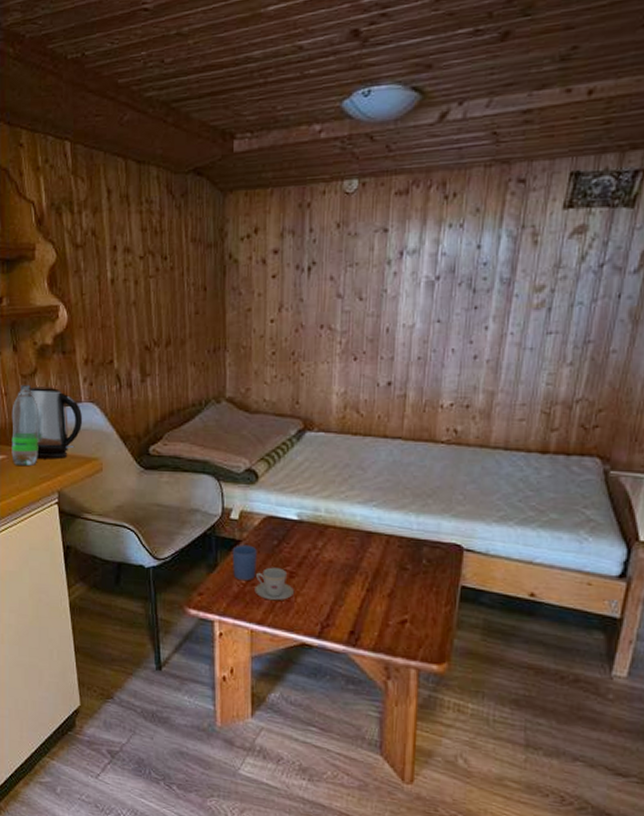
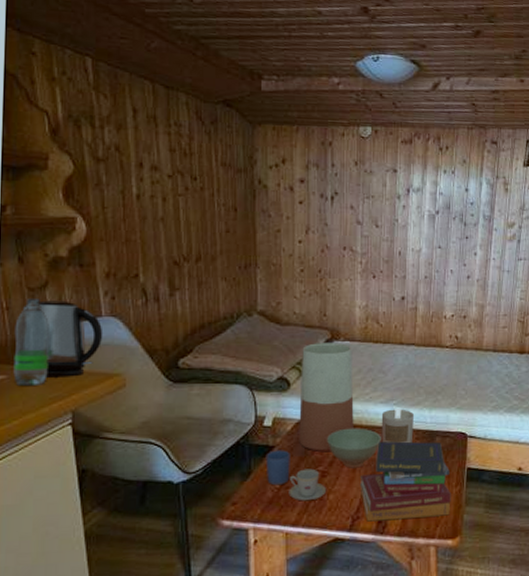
vase: none [266,433,327,552] -> present [299,343,354,453]
bowl: none [296,528,357,572] -> present [327,428,381,468]
books: none [330,546,439,638] -> present [359,441,451,522]
candle: none [357,509,398,552] -> present [381,407,415,444]

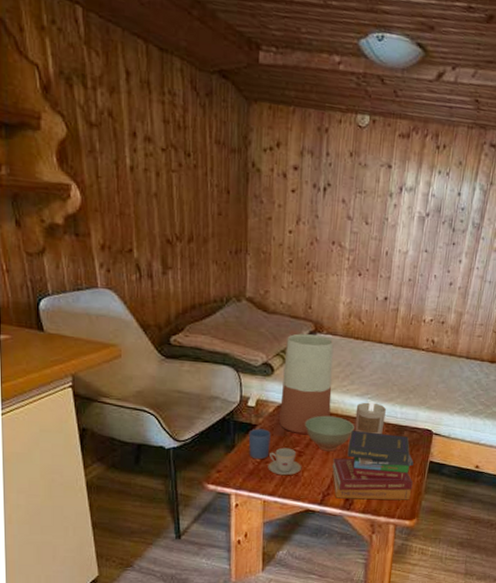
bottle: present [13,299,49,386] -> none [15,263,49,348]
kettle: present [23,300,103,379] -> none [23,266,100,344]

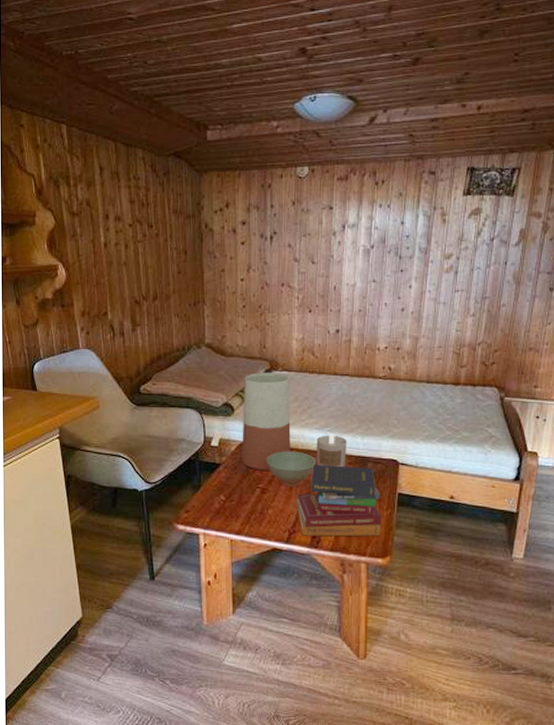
mug: present [248,428,271,460] -> none [213,467,234,498]
teacup: present [268,447,301,476] -> none [233,485,265,514]

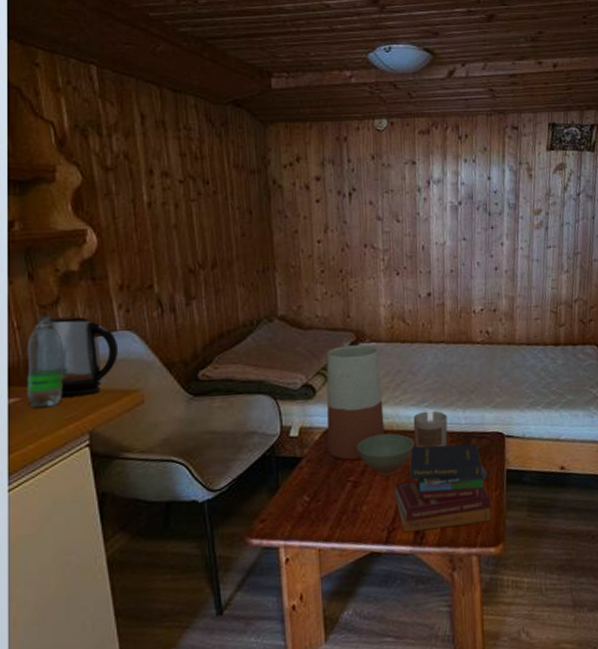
bottle: none [15,334,41,405] -> present [27,316,63,408]
kettle: none [21,335,81,400] -> present [35,316,119,399]

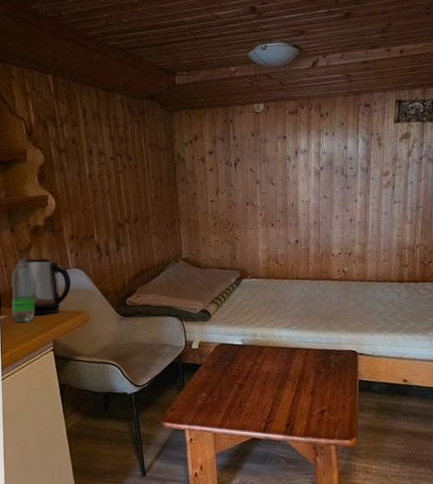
vase: present [326,345,385,462] -> none [218,280,263,369]
bowl: present [357,433,414,477] -> none [242,348,286,381]
books: present [393,444,492,533] -> none [269,359,347,425]
candle: present [413,409,448,448] -> none [284,331,312,361]

